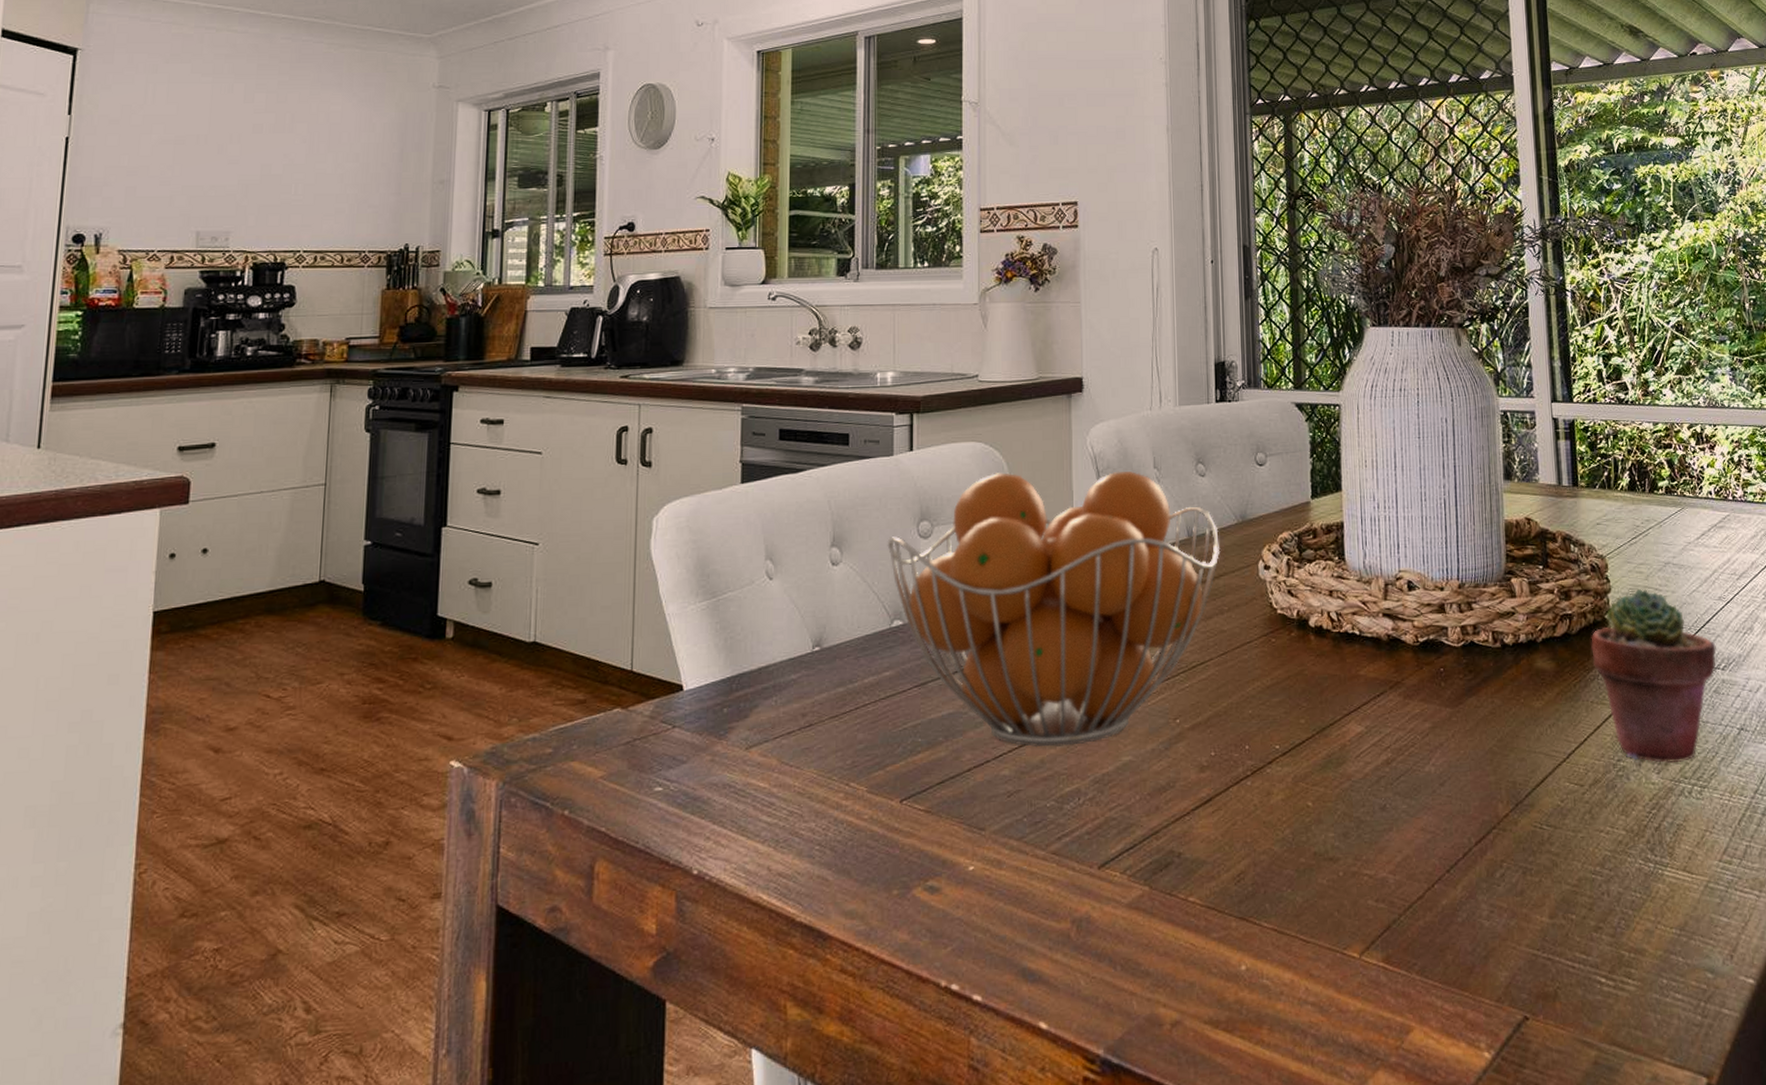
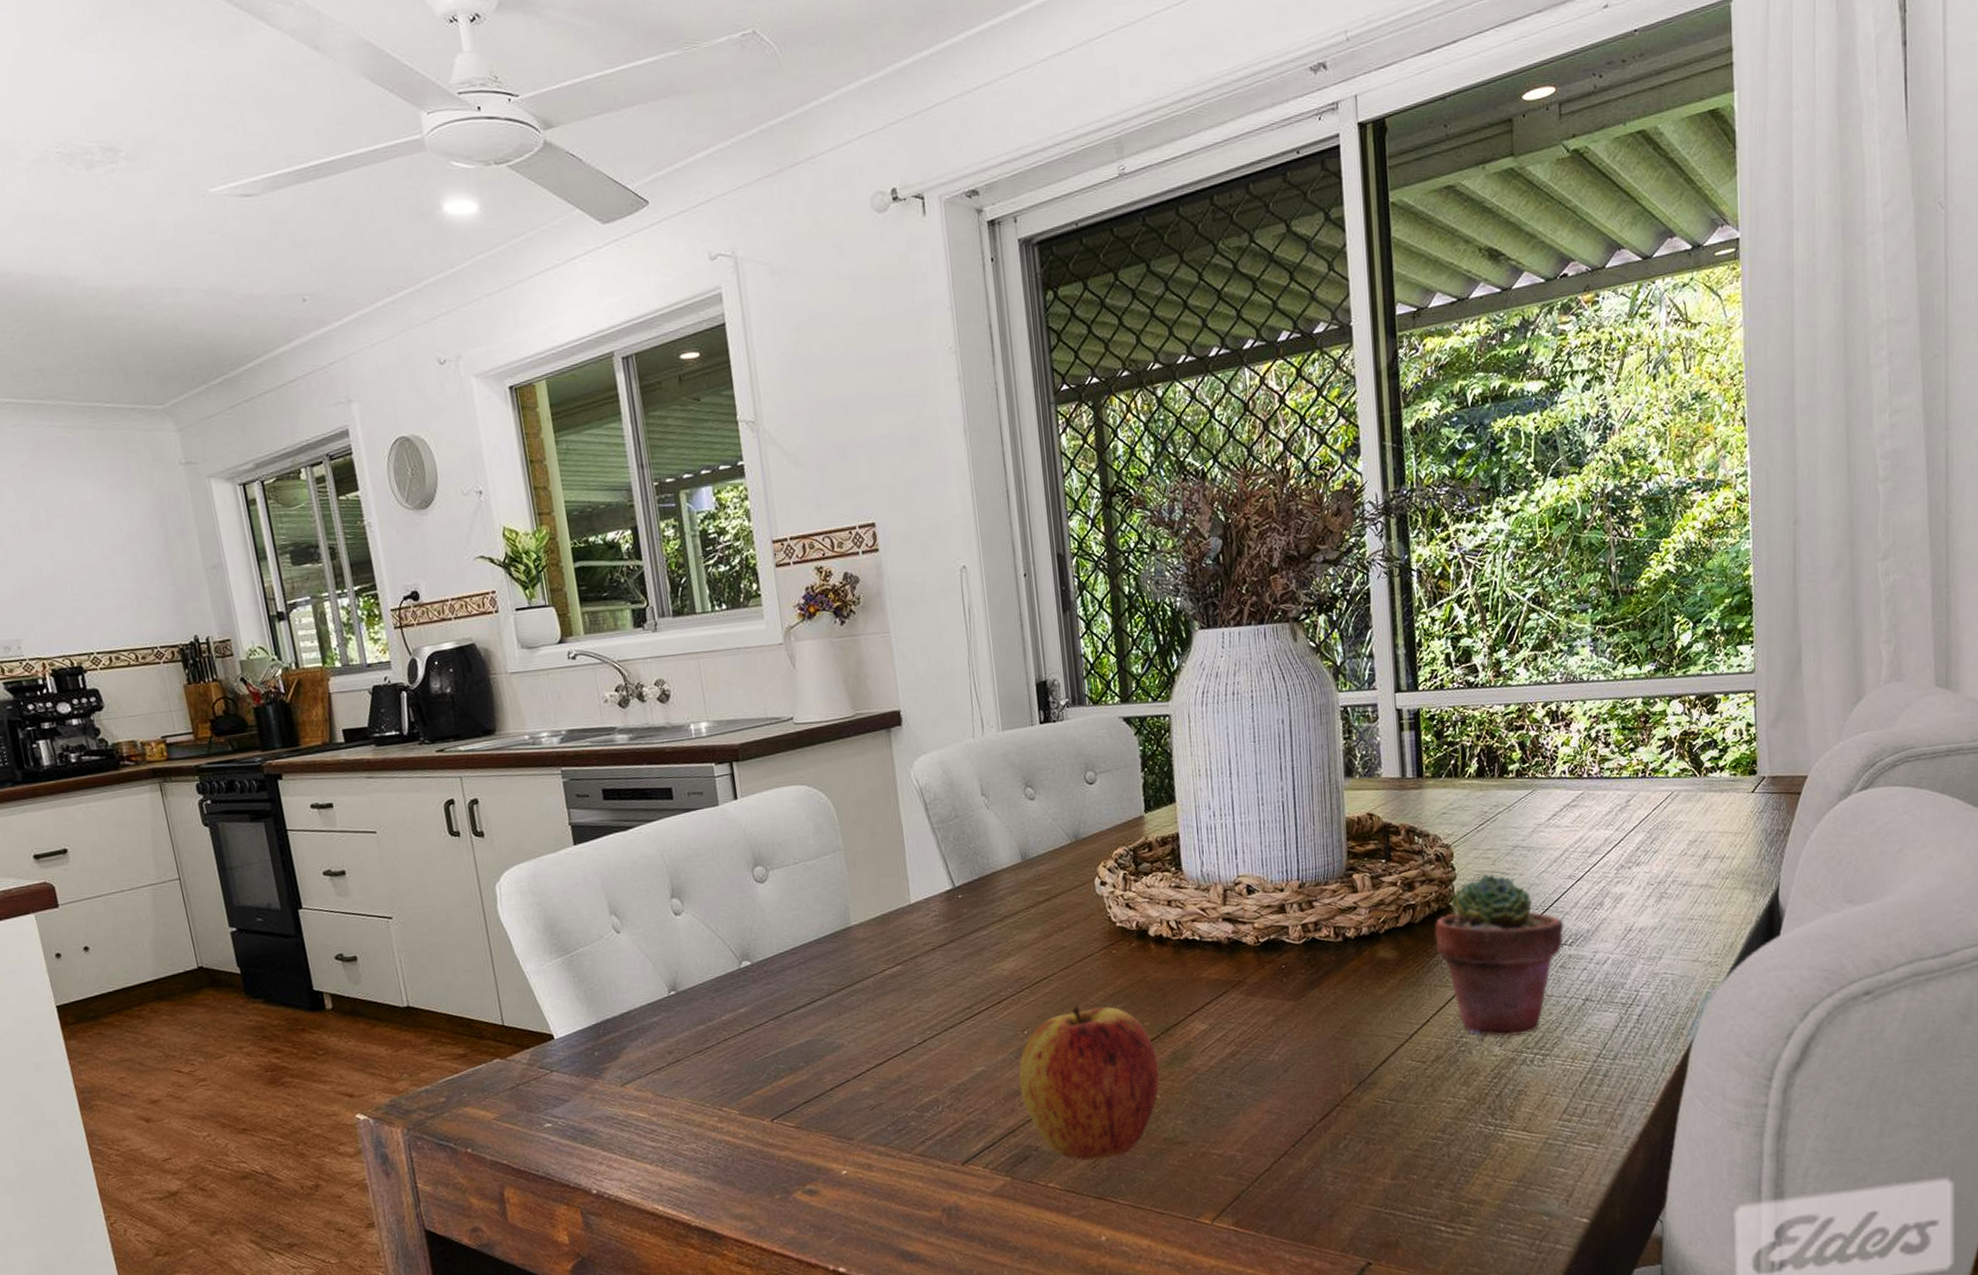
fruit basket: present [887,471,1221,748] -> none [724,801,1056,1066]
apple: none [1166,696,1313,873] -> present [1019,1006,1160,1161]

